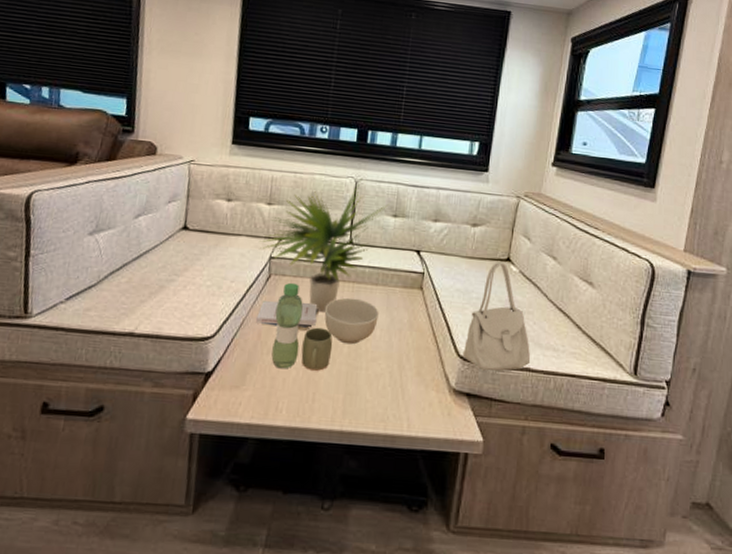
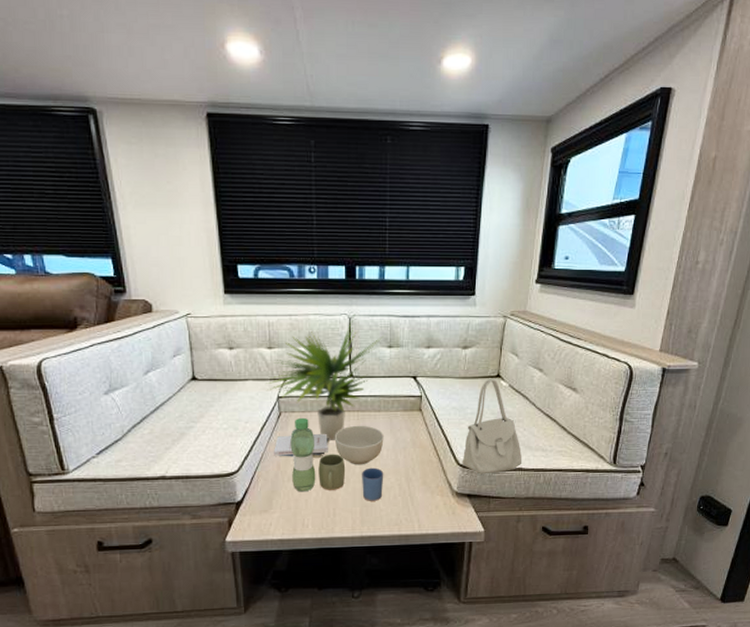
mug: none [347,348,375,389] -> present [362,467,384,501]

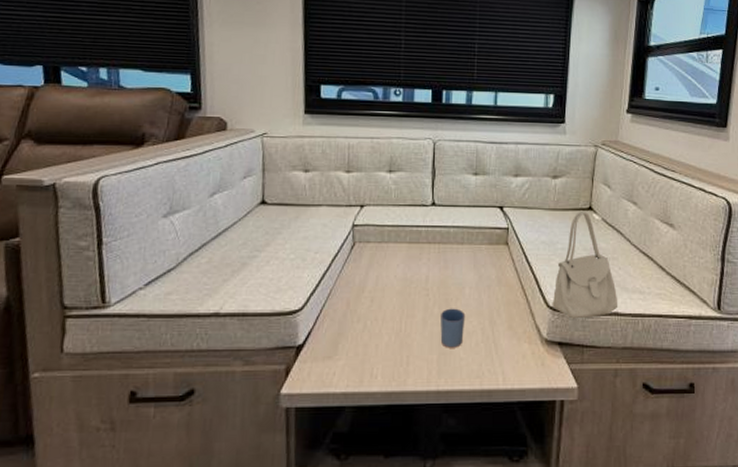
plant: present [266,314,383,440] -> none [341,138,469,275]
books: present [274,433,330,458] -> none [344,267,408,295]
water bottle: present [290,417,316,492] -> none [362,248,391,335]
mug: present [318,454,346,490] -> none [392,291,423,334]
bowl: present [334,425,384,465] -> none [412,259,467,305]

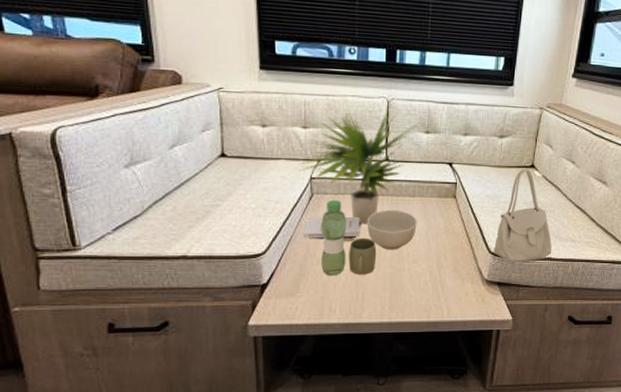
plant: none [341,138,469,275] -> present [299,97,421,224]
books: none [344,267,408,295] -> present [304,216,363,241]
water bottle: none [362,248,391,335] -> present [321,200,347,276]
mug: none [392,291,423,334] -> present [348,238,377,275]
bowl: none [412,259,467,305] -> present [366,209,417,250]
mug: present [440,308,466,348] -> none [392,253,416,287]

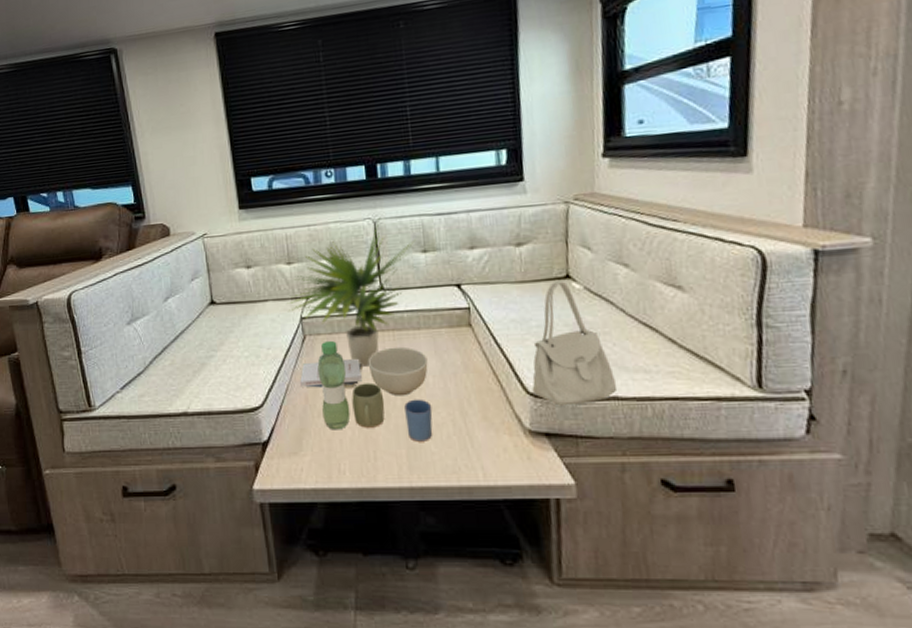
mug: none [392,253,416,287] -> present [404,399,433,442]

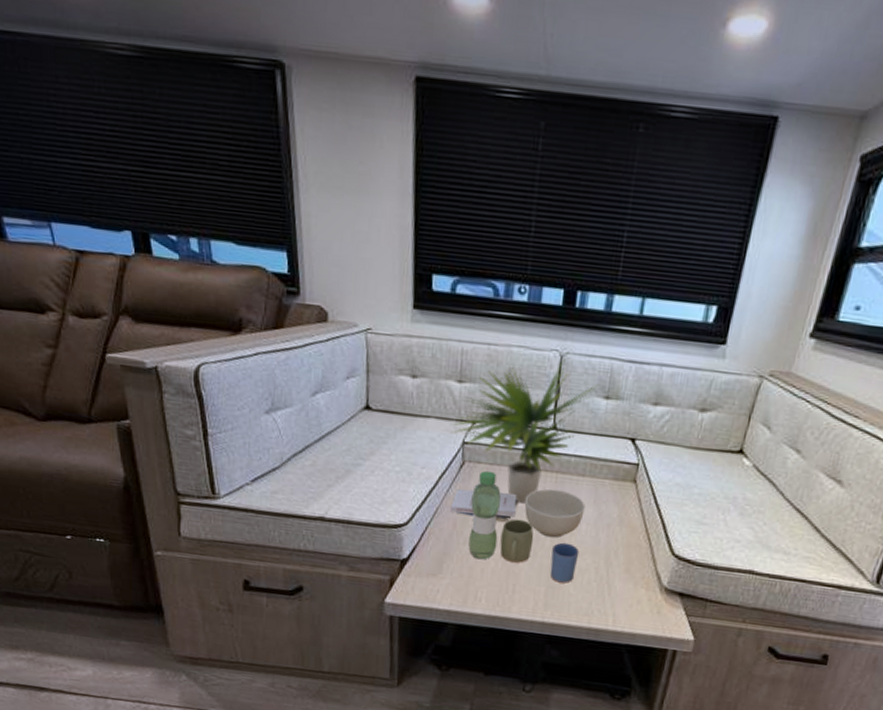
handbag: present [532,281,618,406] -> none [678,454,757,573]

